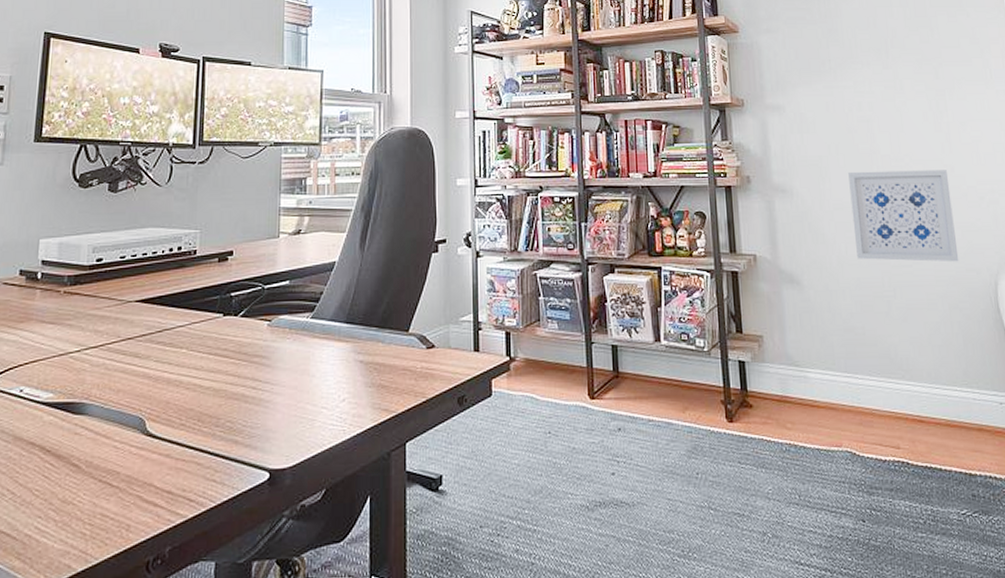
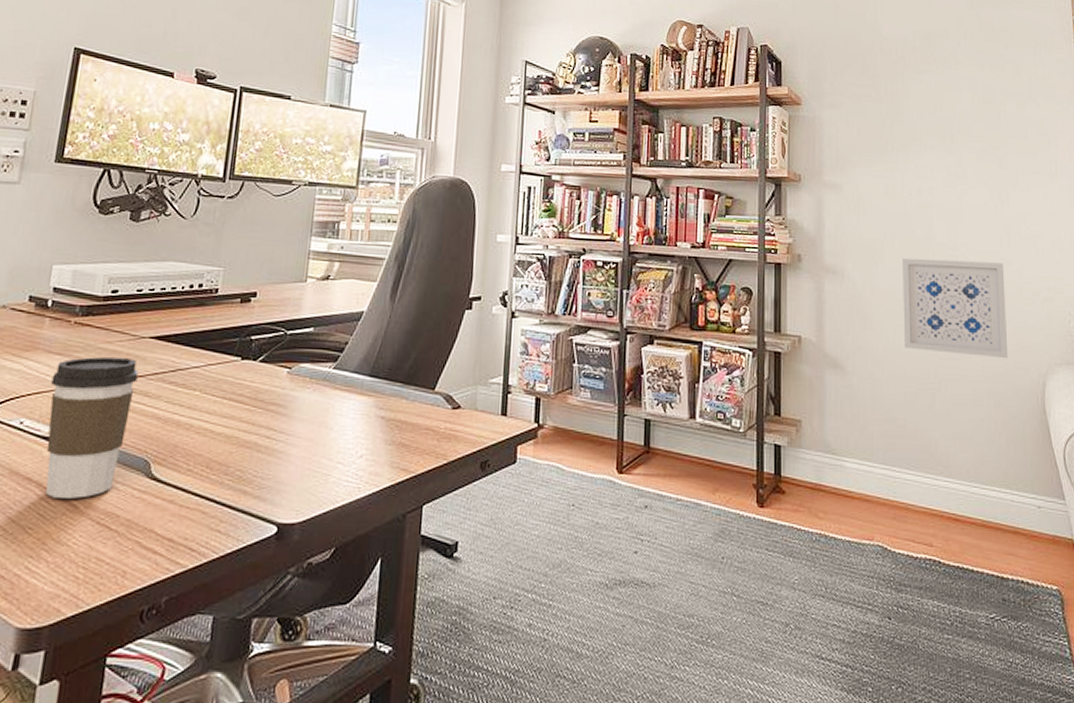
coffee cup: none [46,321,127,460] -> present [45,356,139,499]

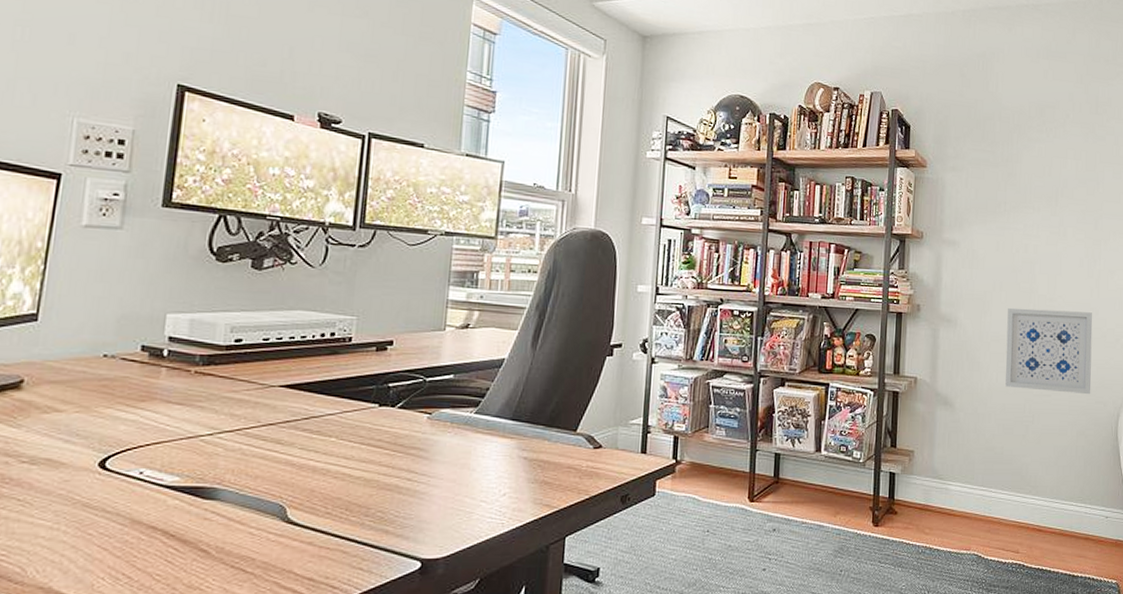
coffee cup: present [45,356,139,499] -> none [171,405,269,545]

